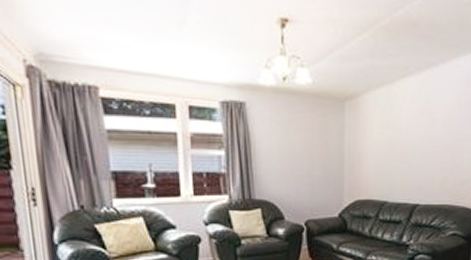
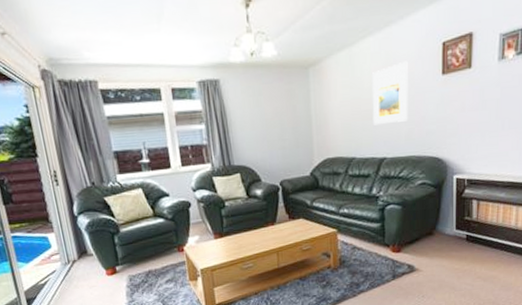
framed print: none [407,106,447,170] -> present [372,61,408,125]

